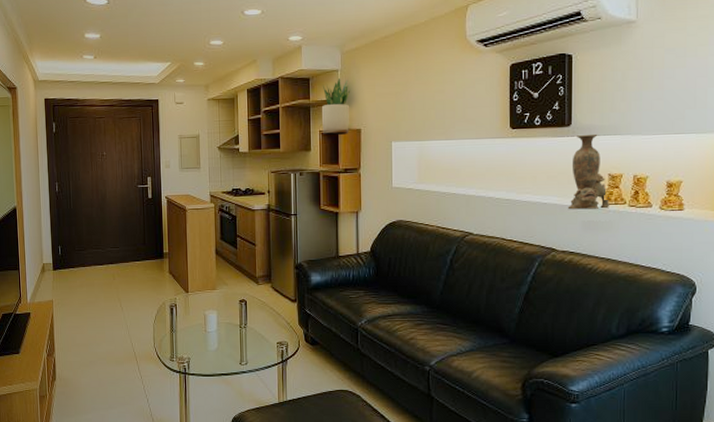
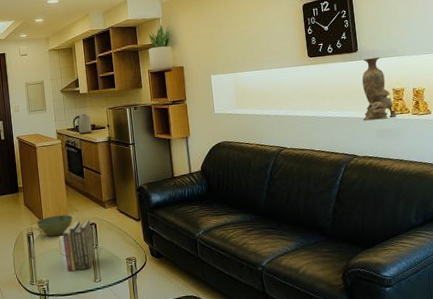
bowl: none [181,288,222,311] -> present [36,214,73,237]
books: none [208,296,242,351] -> present [62,220,95,272]
kettle: none [229,175,250,199] -> present [72,113,92,135]

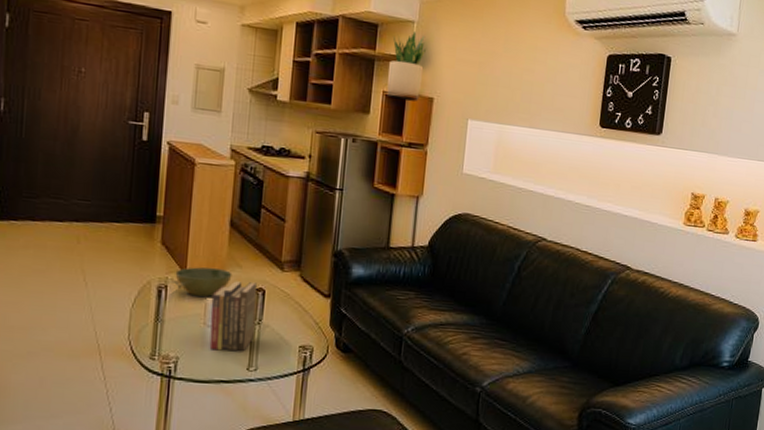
kettle: present [72,113,92,135] -> none [257,130,286,161]
vase with dog figurine: present [362,56,397,121] -> none [647,146,690,230]

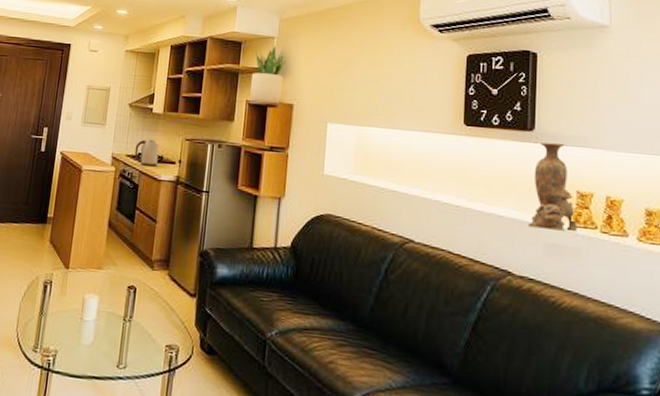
bowl: present [175,267,232,297] -> none [59,264,108,293]
books: present [209,281,257,352] -> none [84,278,129,348]
kettle: none [257,130,286,161] -> present [134,139,160,167]
vase with dog figurine: none [647,146,690,230] -> present [527,142,579,232]

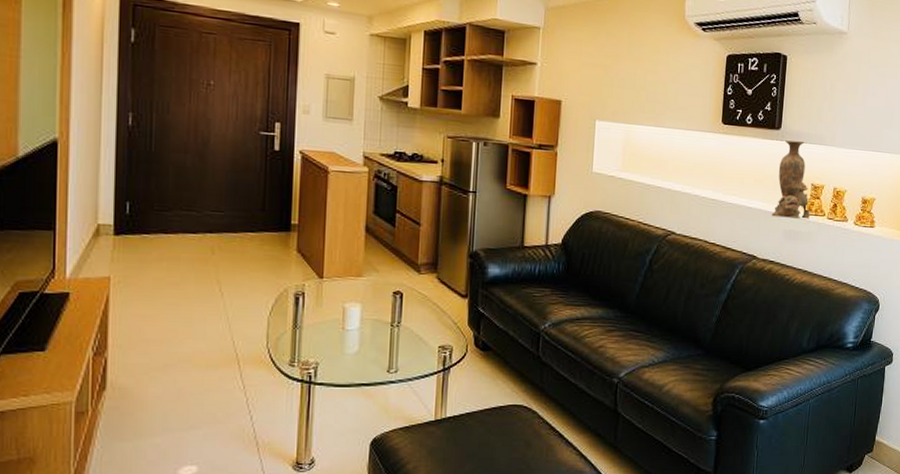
kettle: present [134,139,160,167] -> none [390,136,418,167]
planter: present [249,46,287,109] -> none [515,37,553,105]

